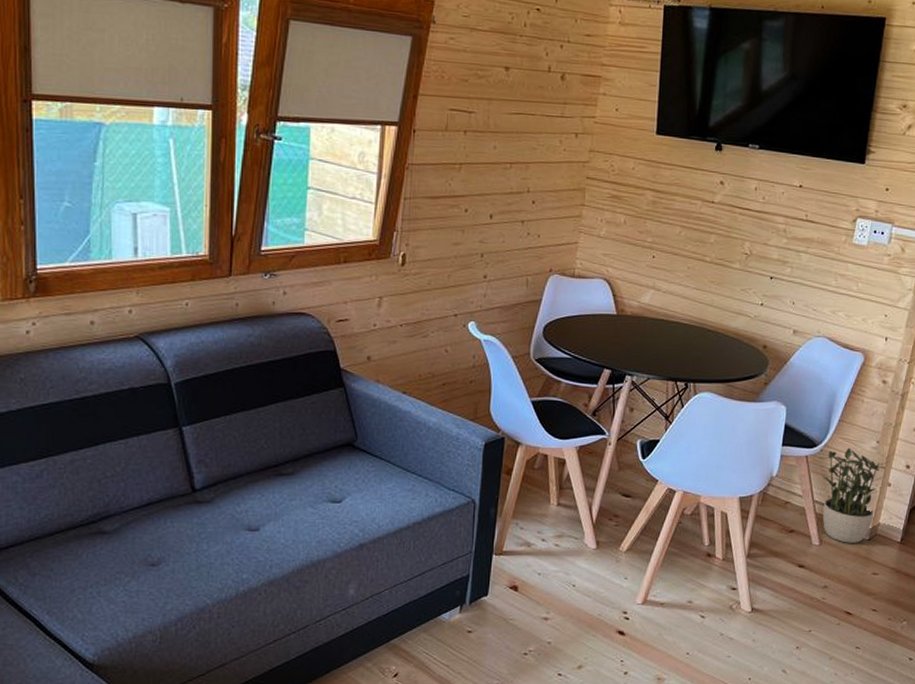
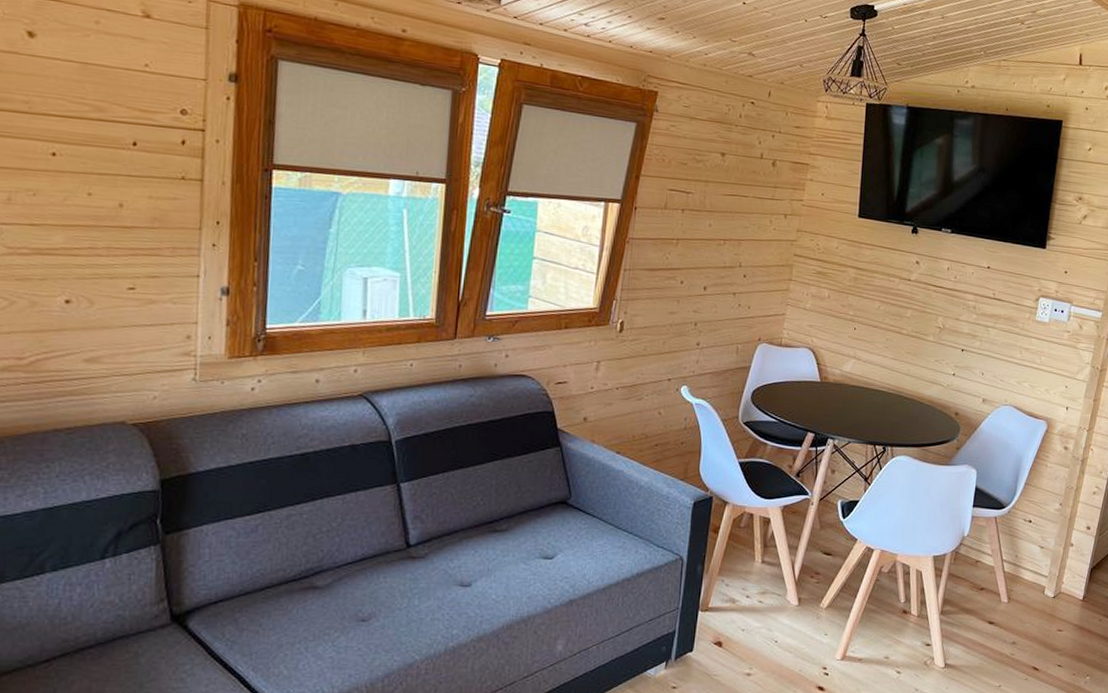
potted plant: present [819,447,890,543] -> none [1007,509,1072,601]

